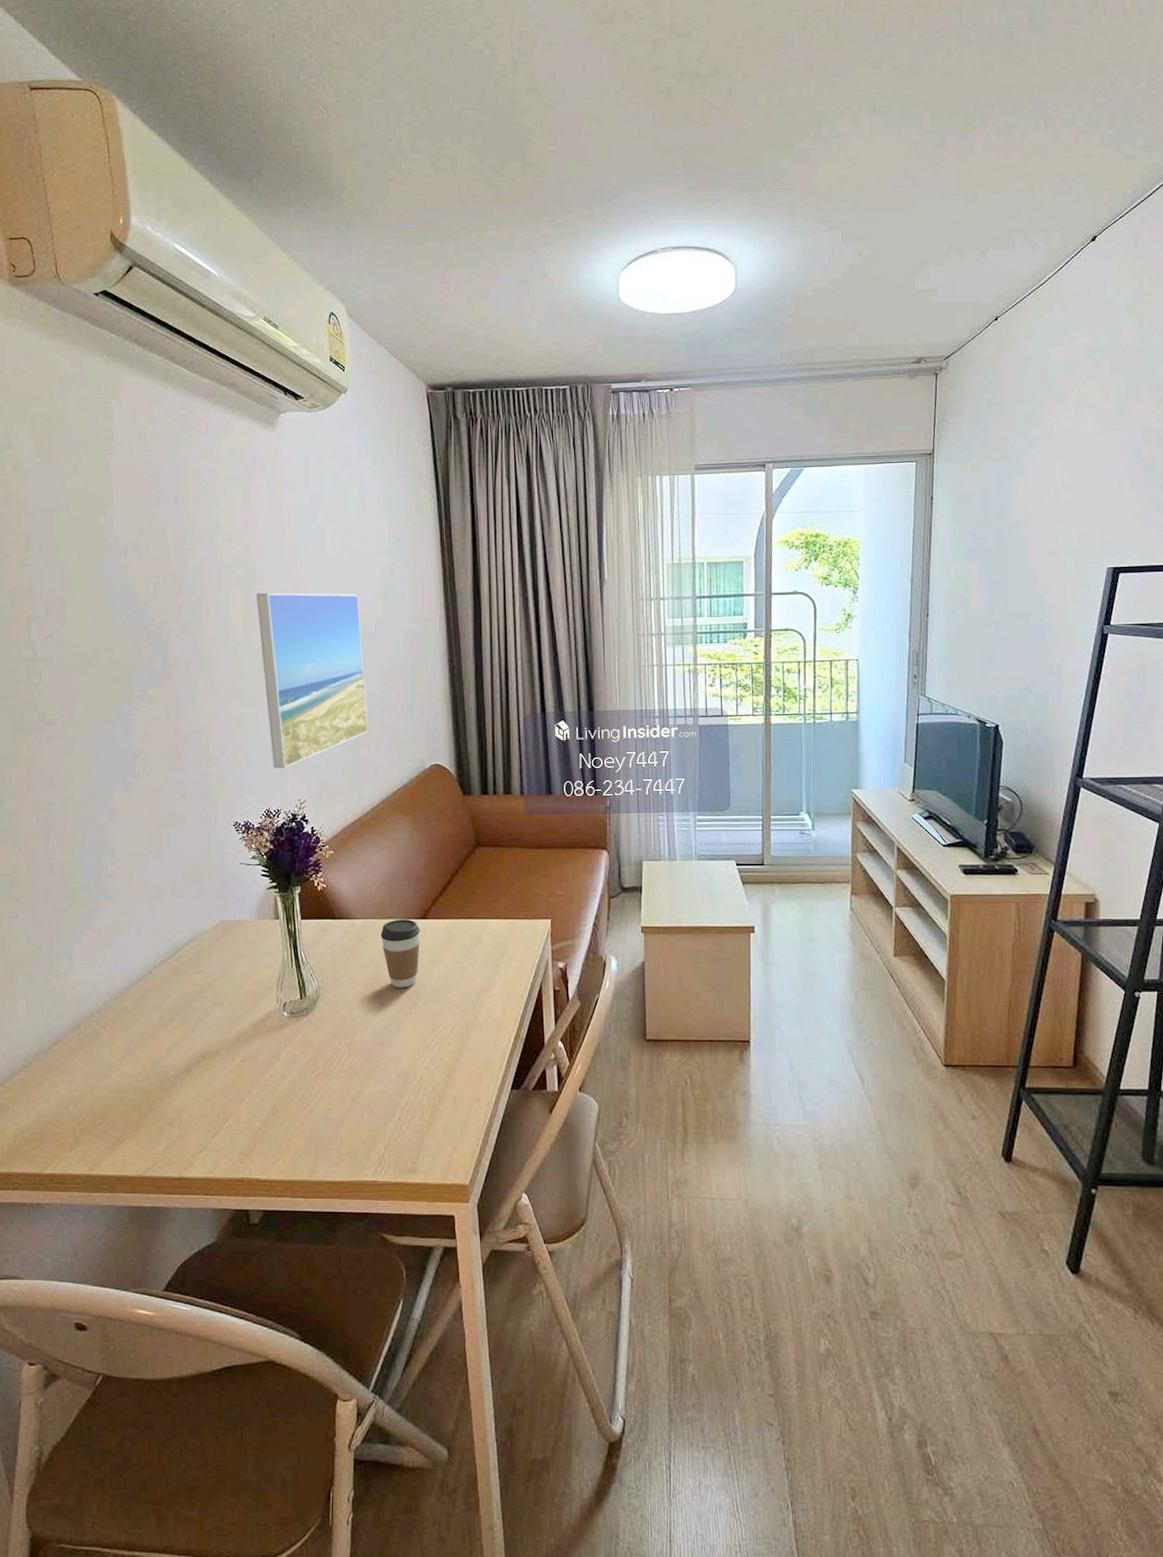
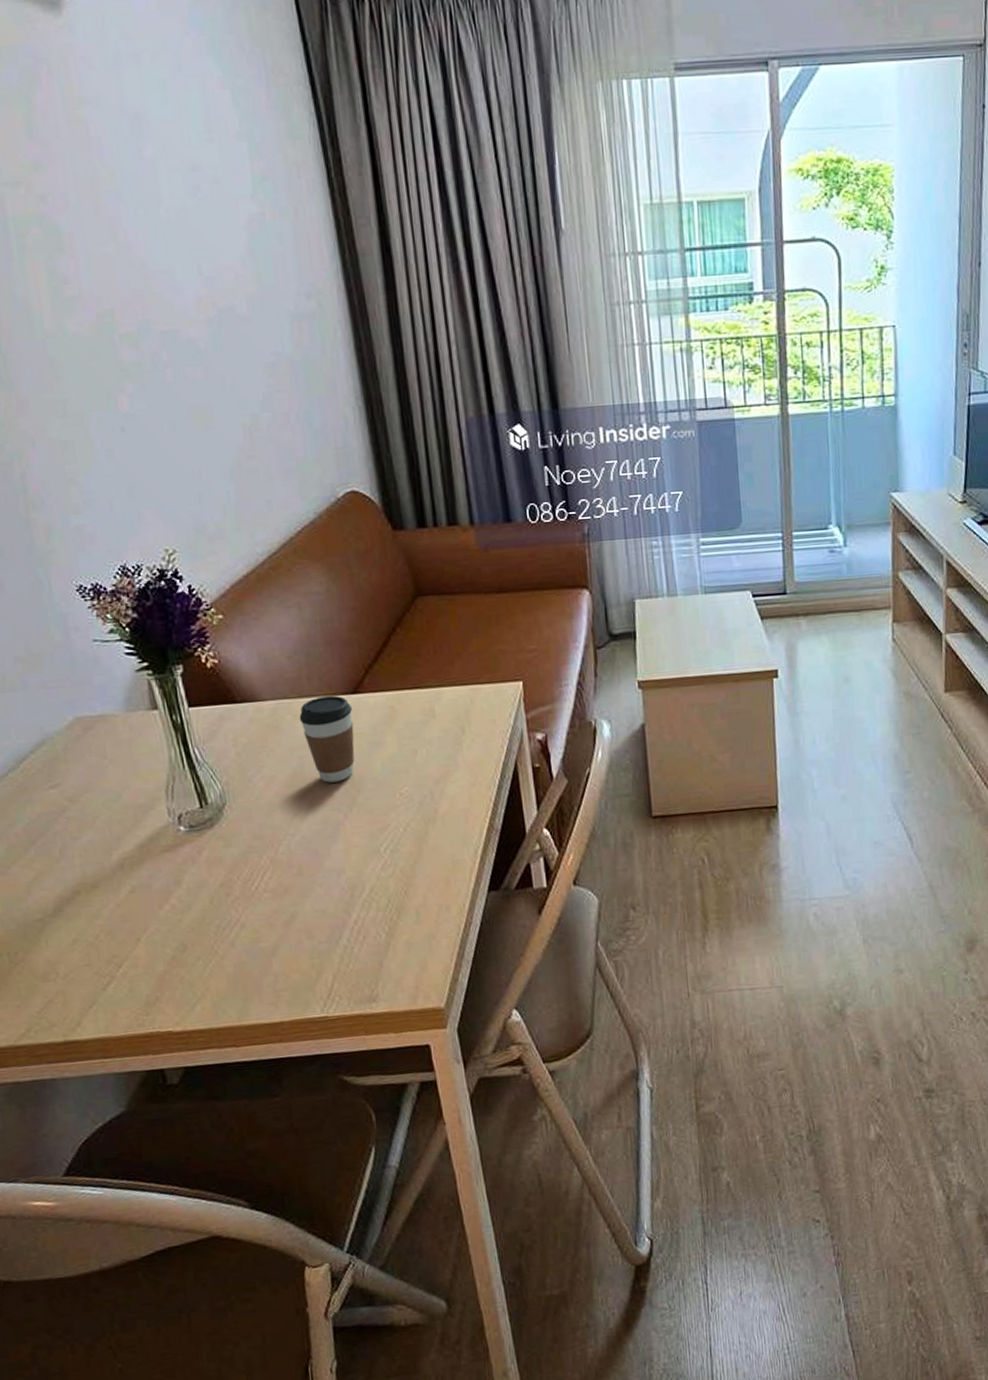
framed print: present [256,592,368,768] -> none [65,259,253,509]

